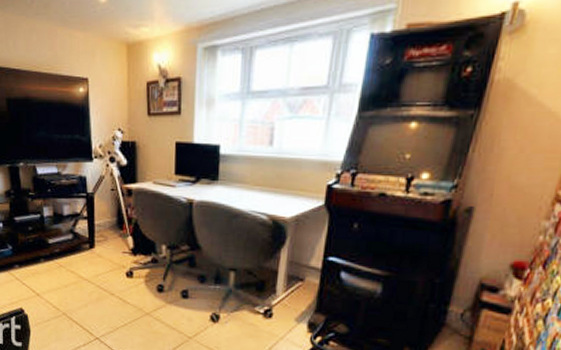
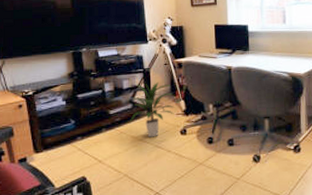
indoor plant: none [70,210,122,276] -> present [130,82,176,138]

